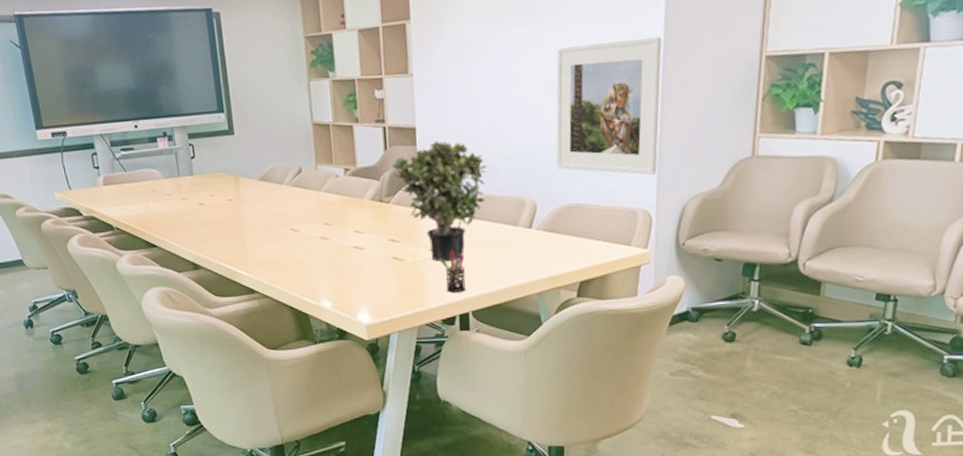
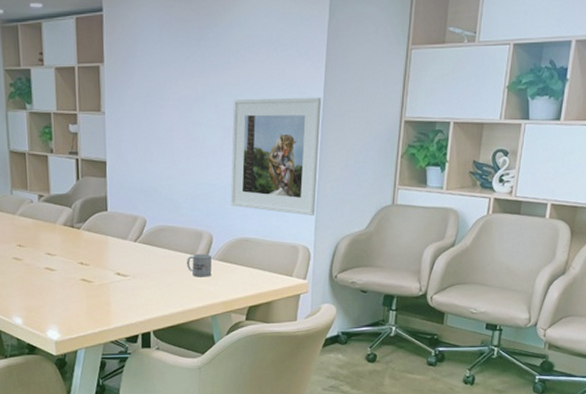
potted plant: present [393,140,487,262] -> none [84,174,170,285]
pen holder: present [441,250,466,293] -> none [126,275,148,313]
mug: none [507,223,537,251] -> present [186,253,213,277]

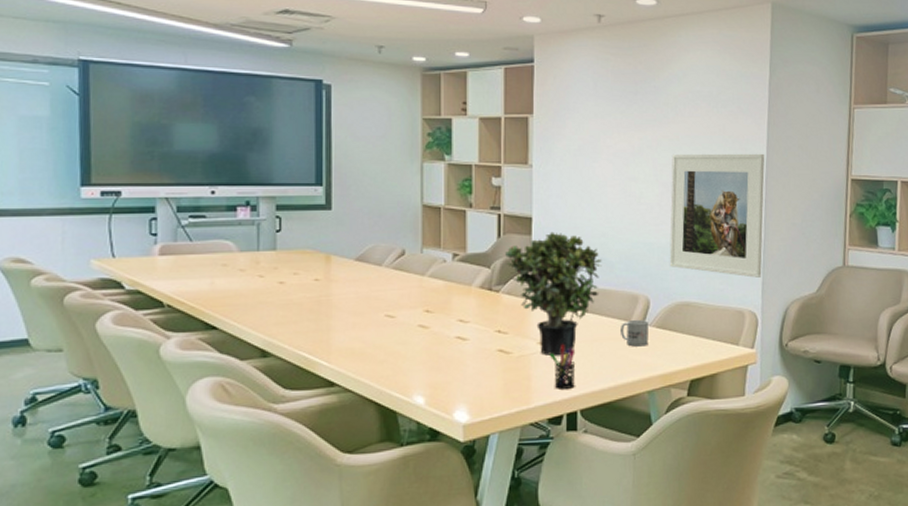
potted plant: none [84,174,170,285] -> present [505,231,602,356]
pen holder: none [126,275,148,313] -> present [550,344,576,389]

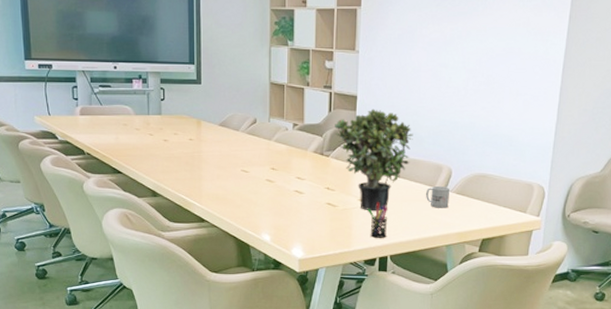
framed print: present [669,153,765,278] -> none [470,43,563,156]

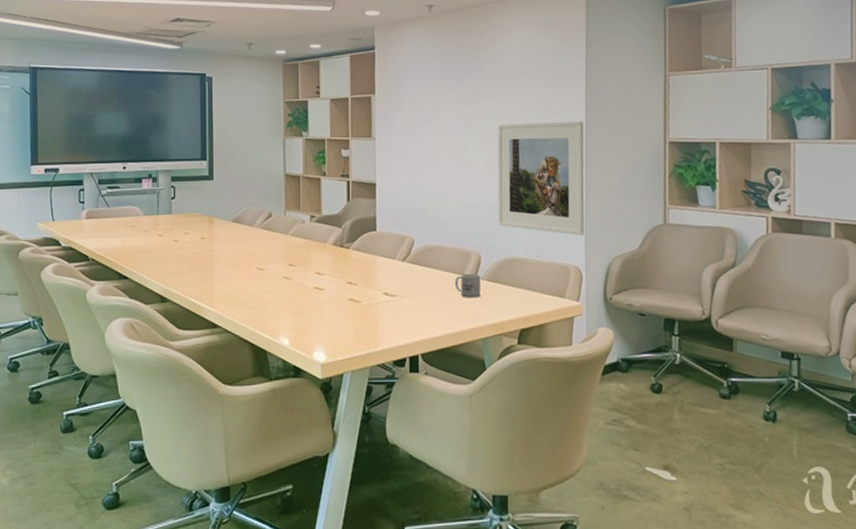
potted plant: present [335,109,413,212] -> none [354,195,437,306]
pen holder: present [368,202,388,238] -> none [394,295,416,335]
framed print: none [470,43,563,156] -> present [497,120,585,235]

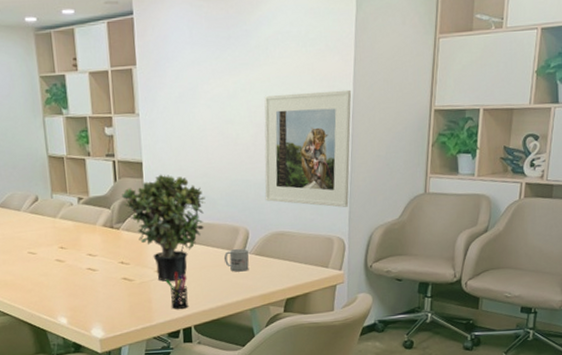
potted plant: none [354,195,437,306] -> present [122,174,206,282]
pen holder: none [394,295,416,335] -> present [166,272,188,309]

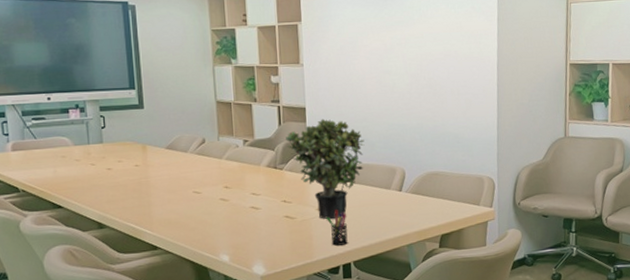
mug: present [223,248,249,272] -> none [382,187,406,210]
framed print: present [264,89,351,208] -> none [418,45,497,150]

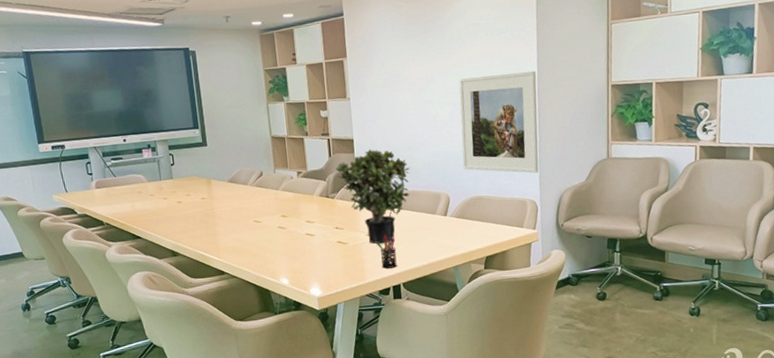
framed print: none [418,45,497,150] -> present [459,70,539,173]

